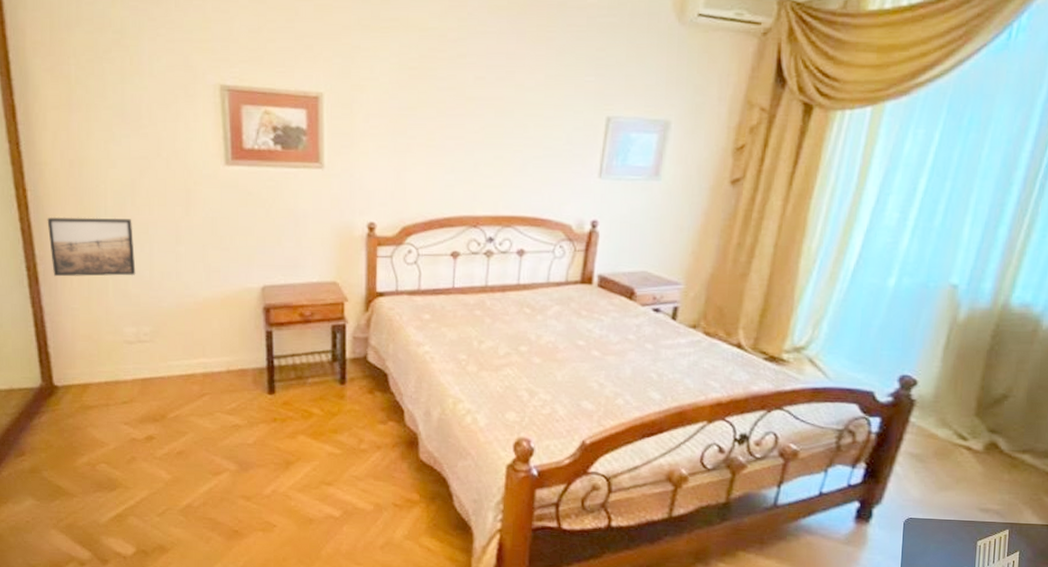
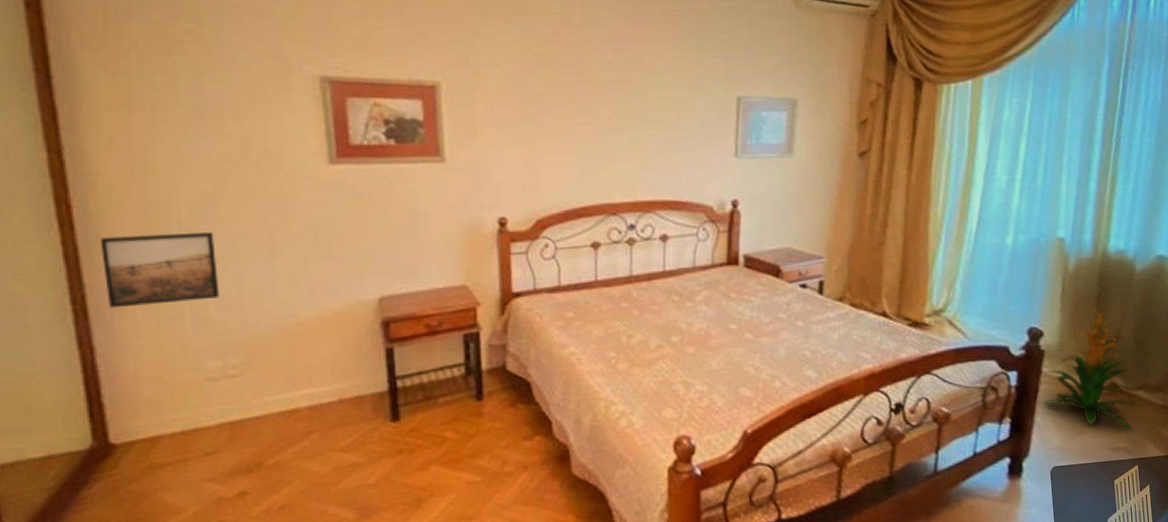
indoor plant: none [908,361,1016,493] -> present [1045,307,1135,430]

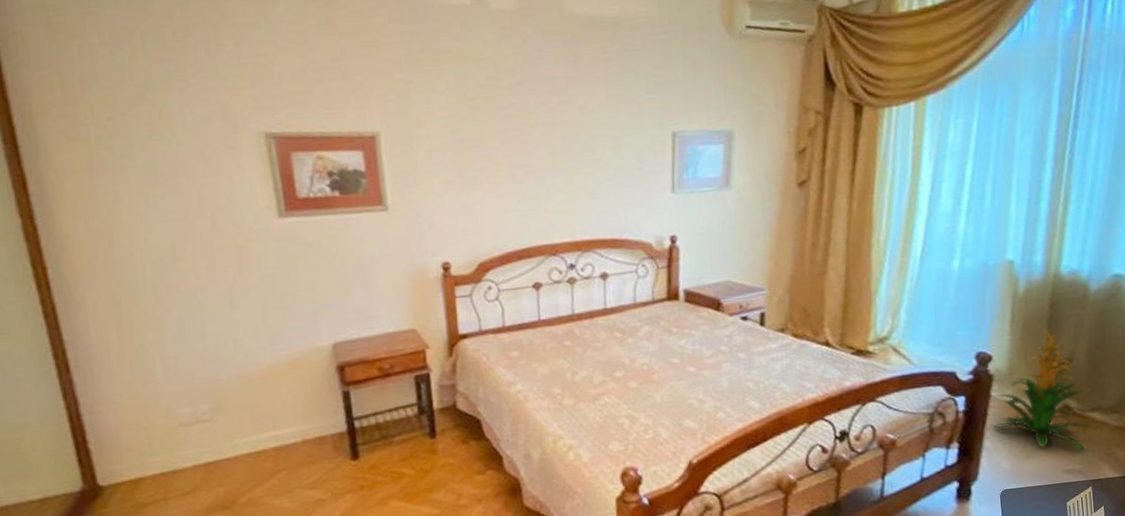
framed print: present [100,232,220,309] -> none [74,287,187,362]

